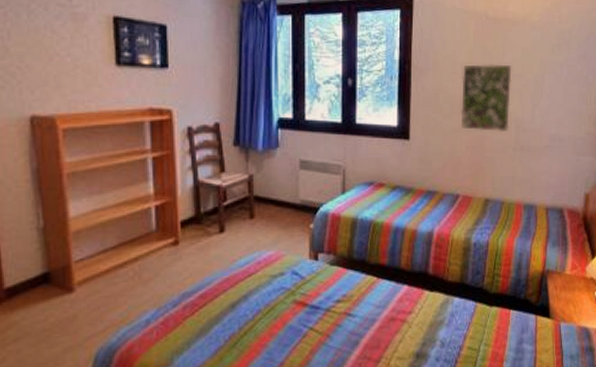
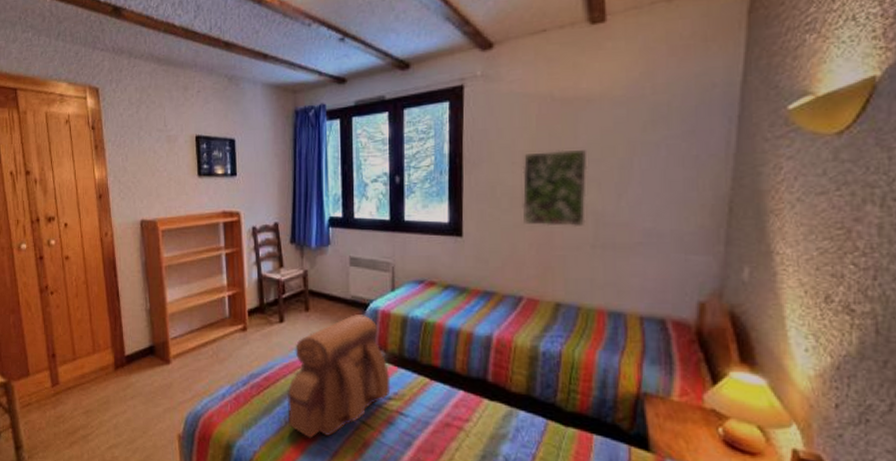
backpack: none [227,219,339,355] -> present [287,314,391,439]

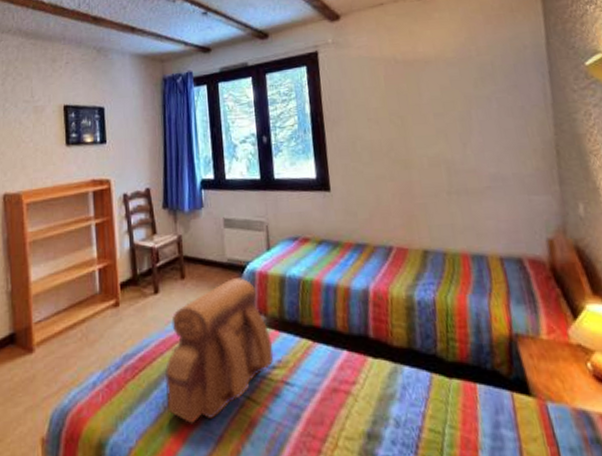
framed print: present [522,150,588,228] -> none [377,105,439,177]

